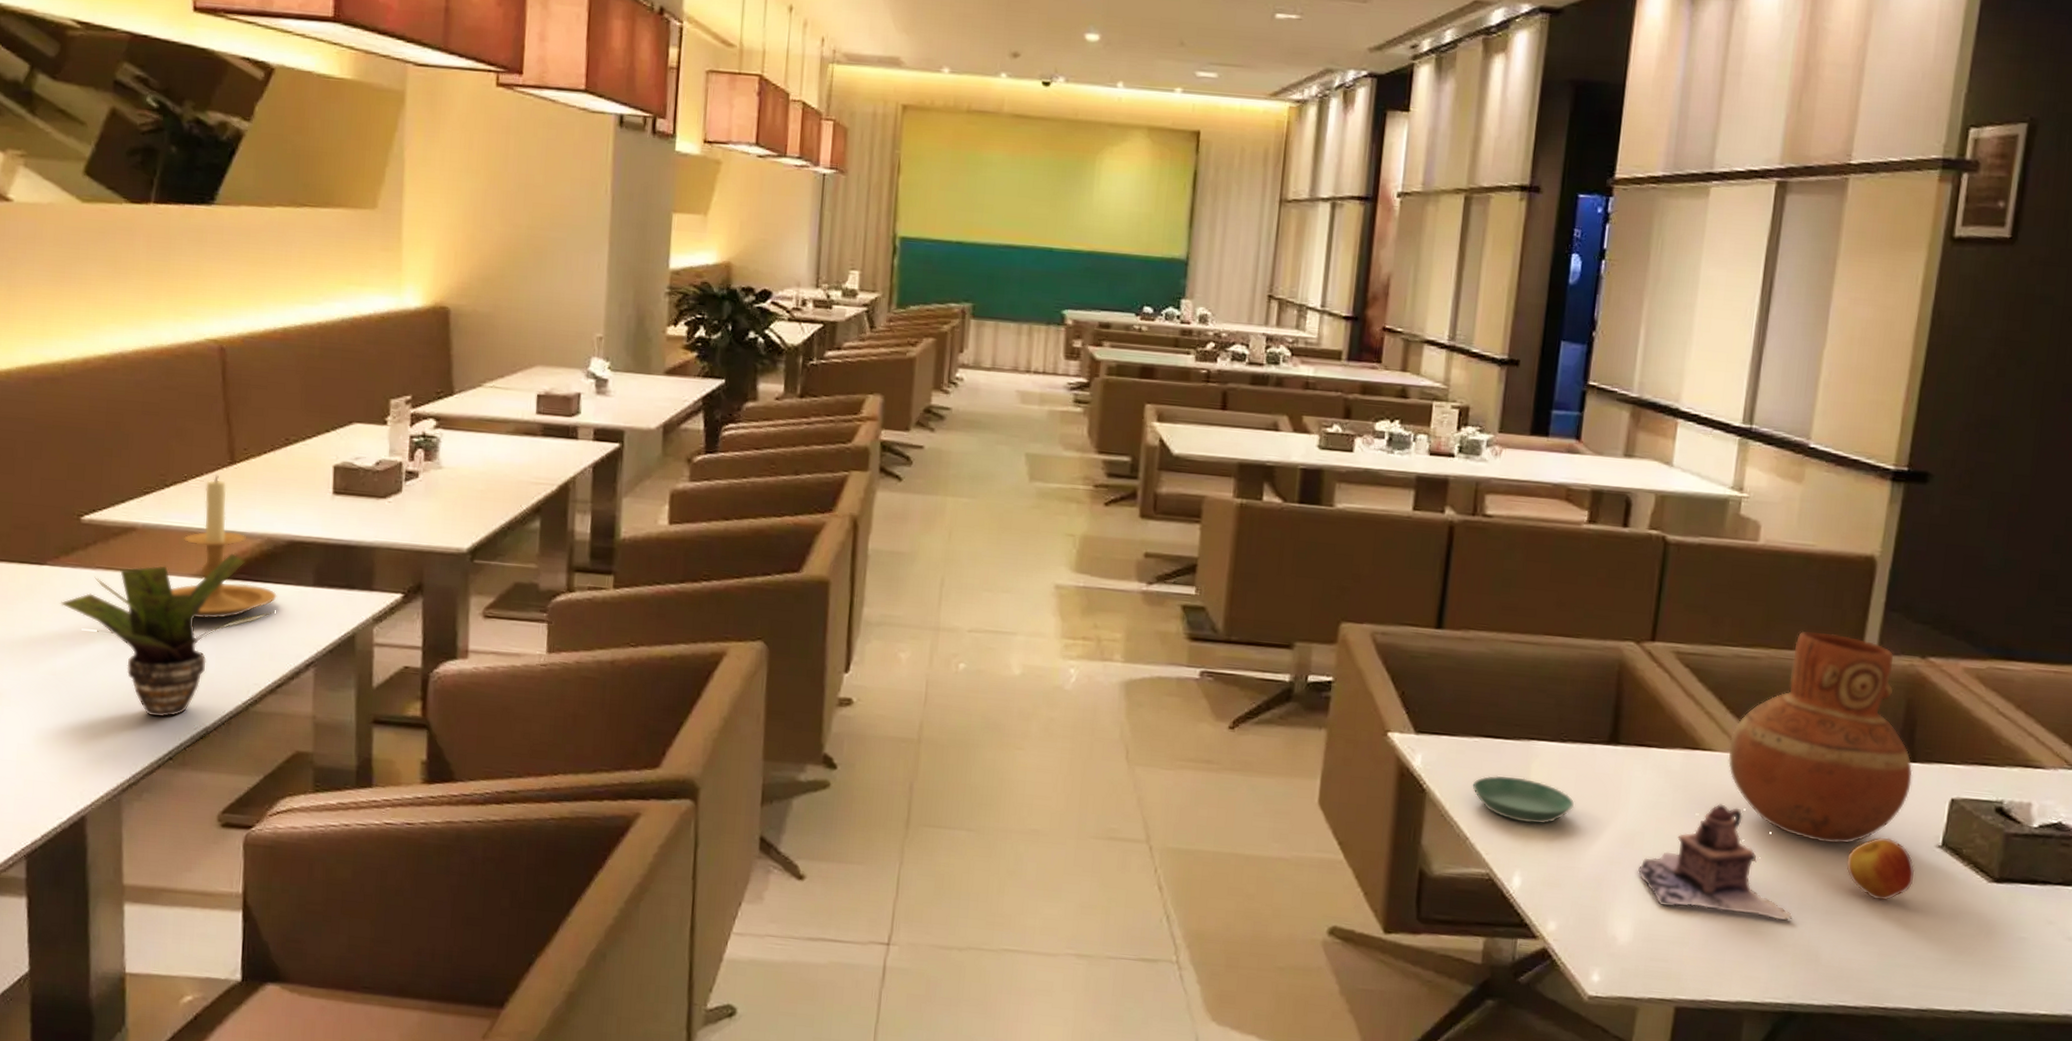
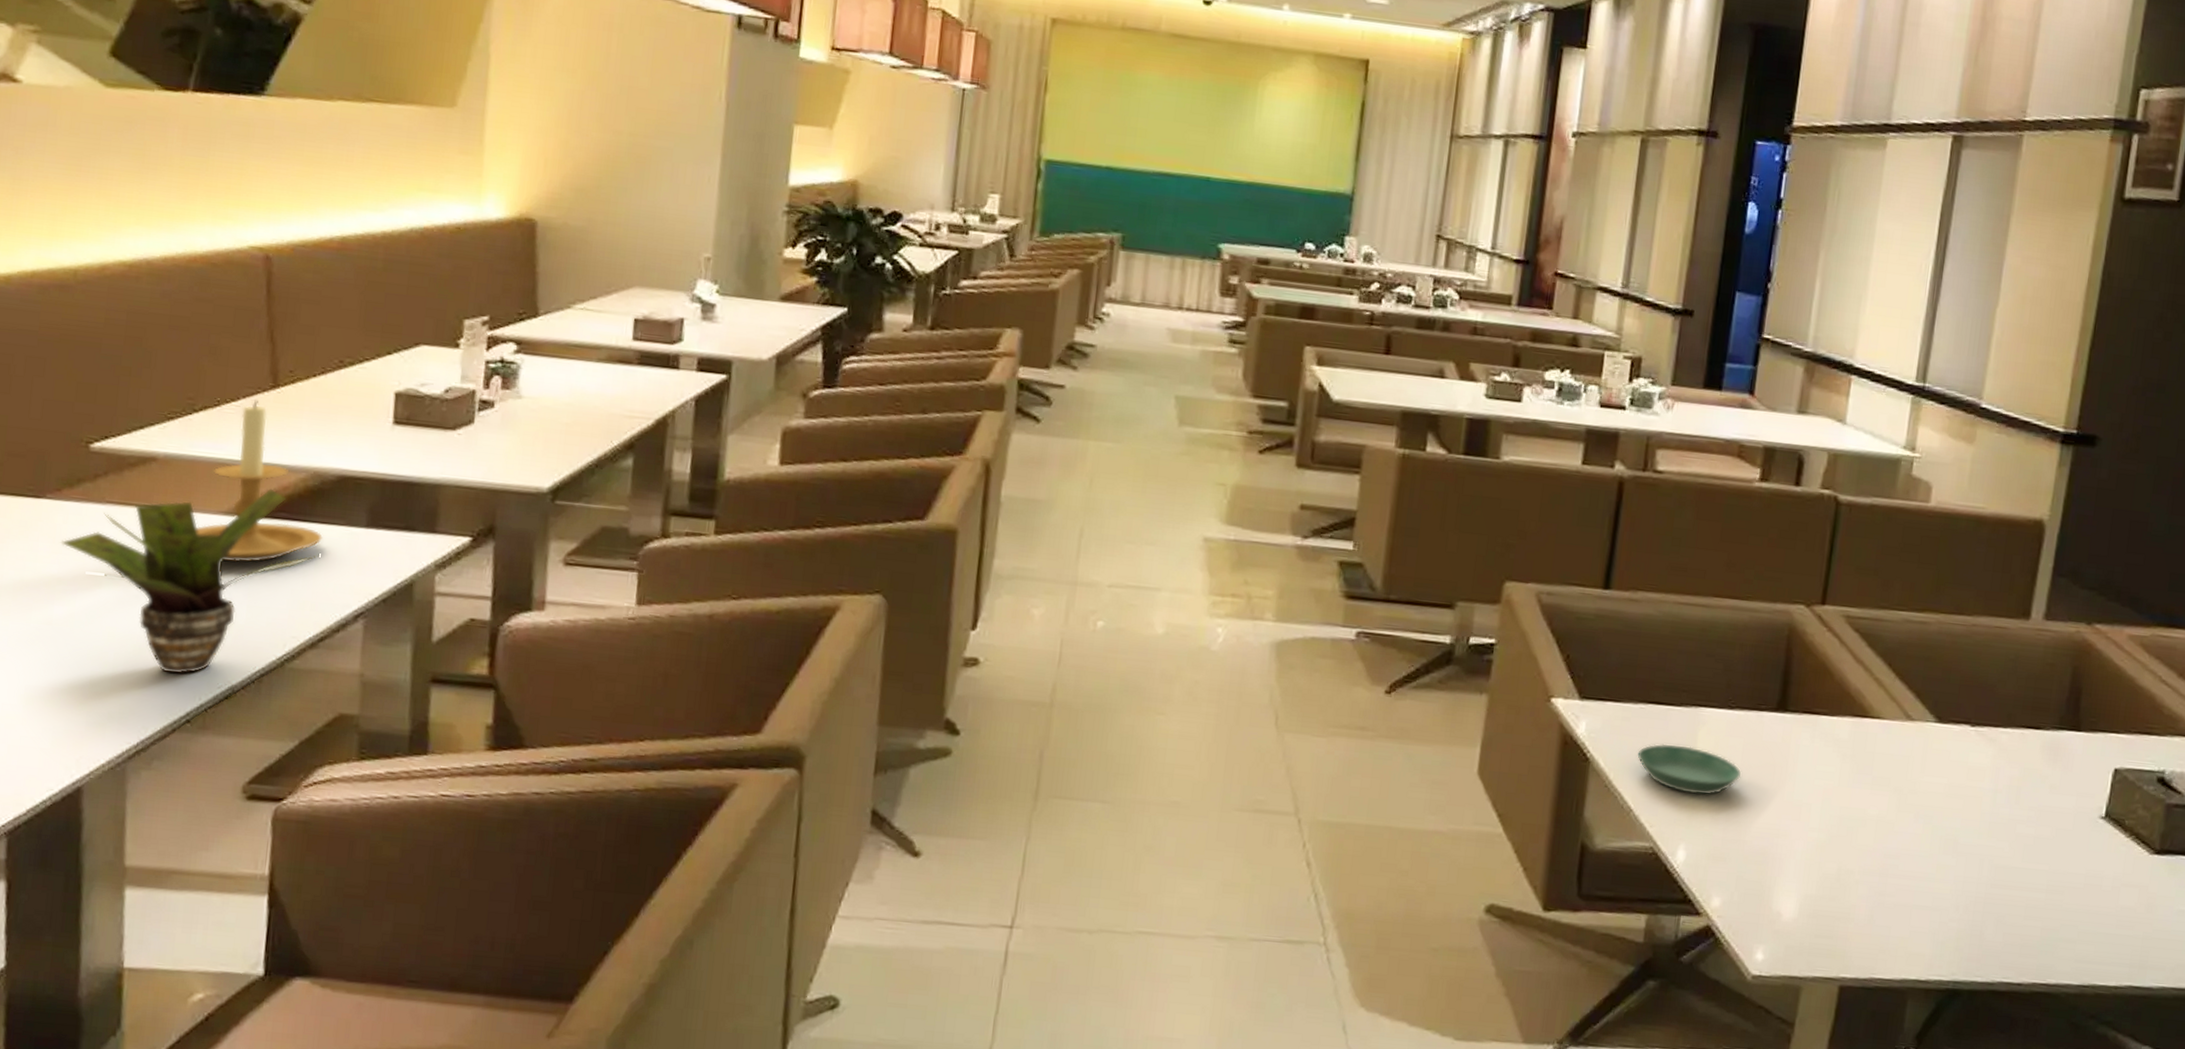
teapot: present [1637,804,1793,921] -> none [1803,774,1958,895]
vase: present [1728,630,1913,844] -> none [1896,595,2078,815]
apple: present [1846,837,1915,901] -> none [2011,808,2079,874]

